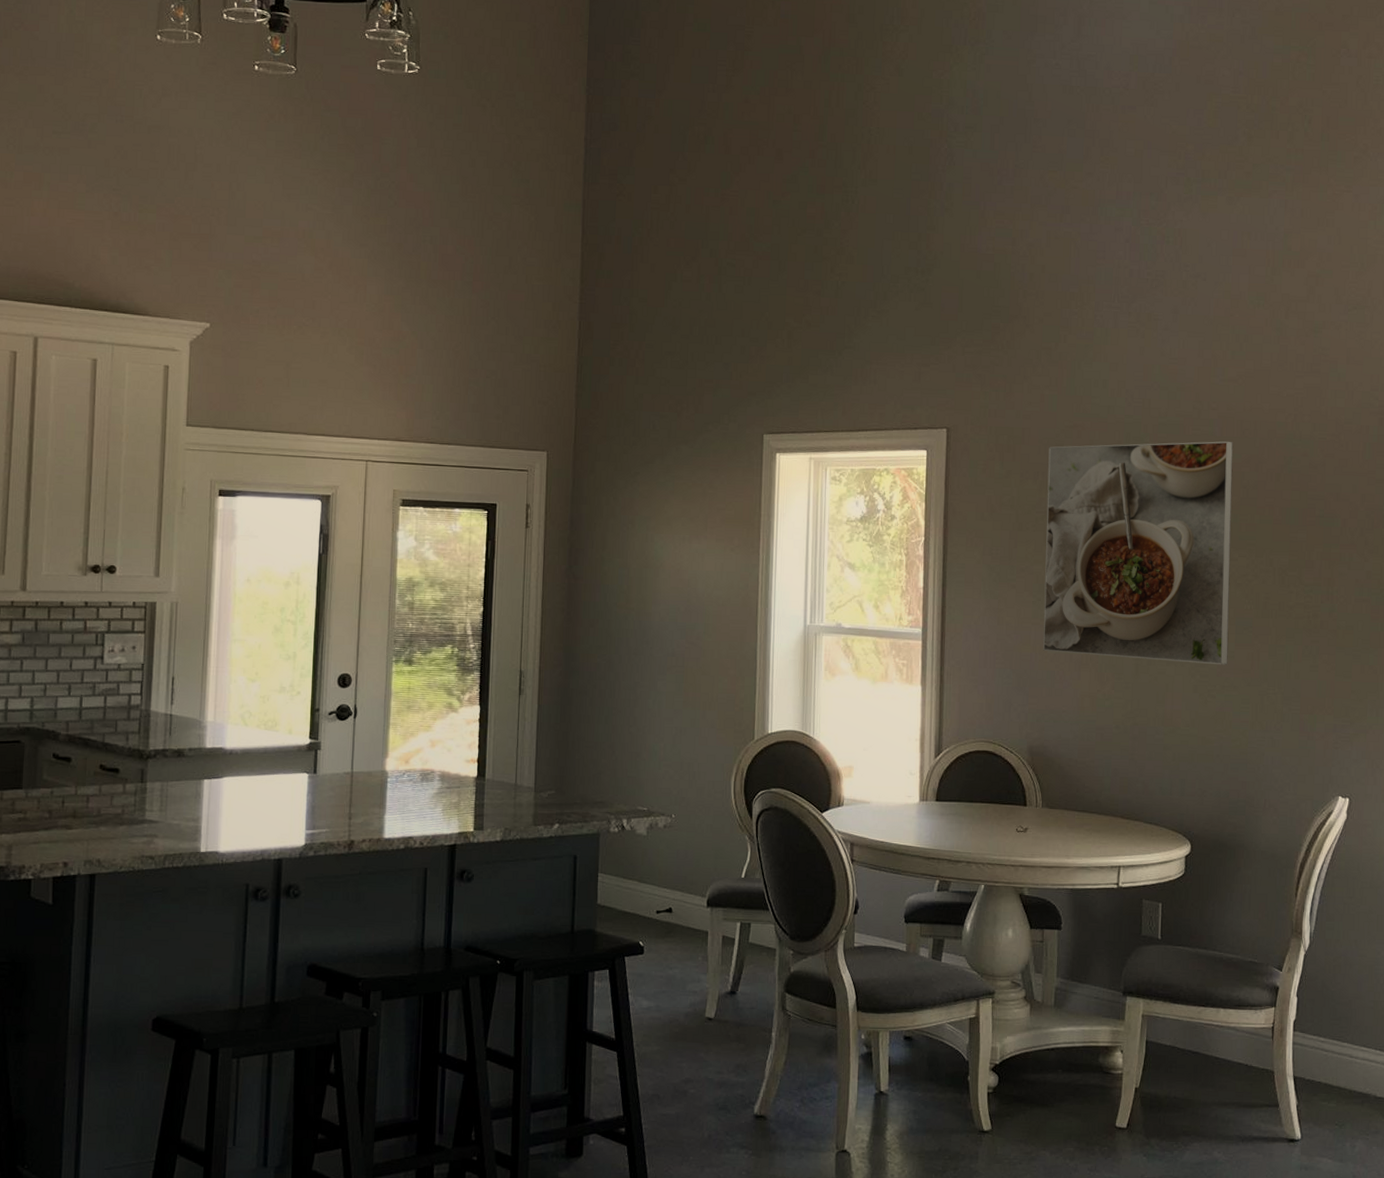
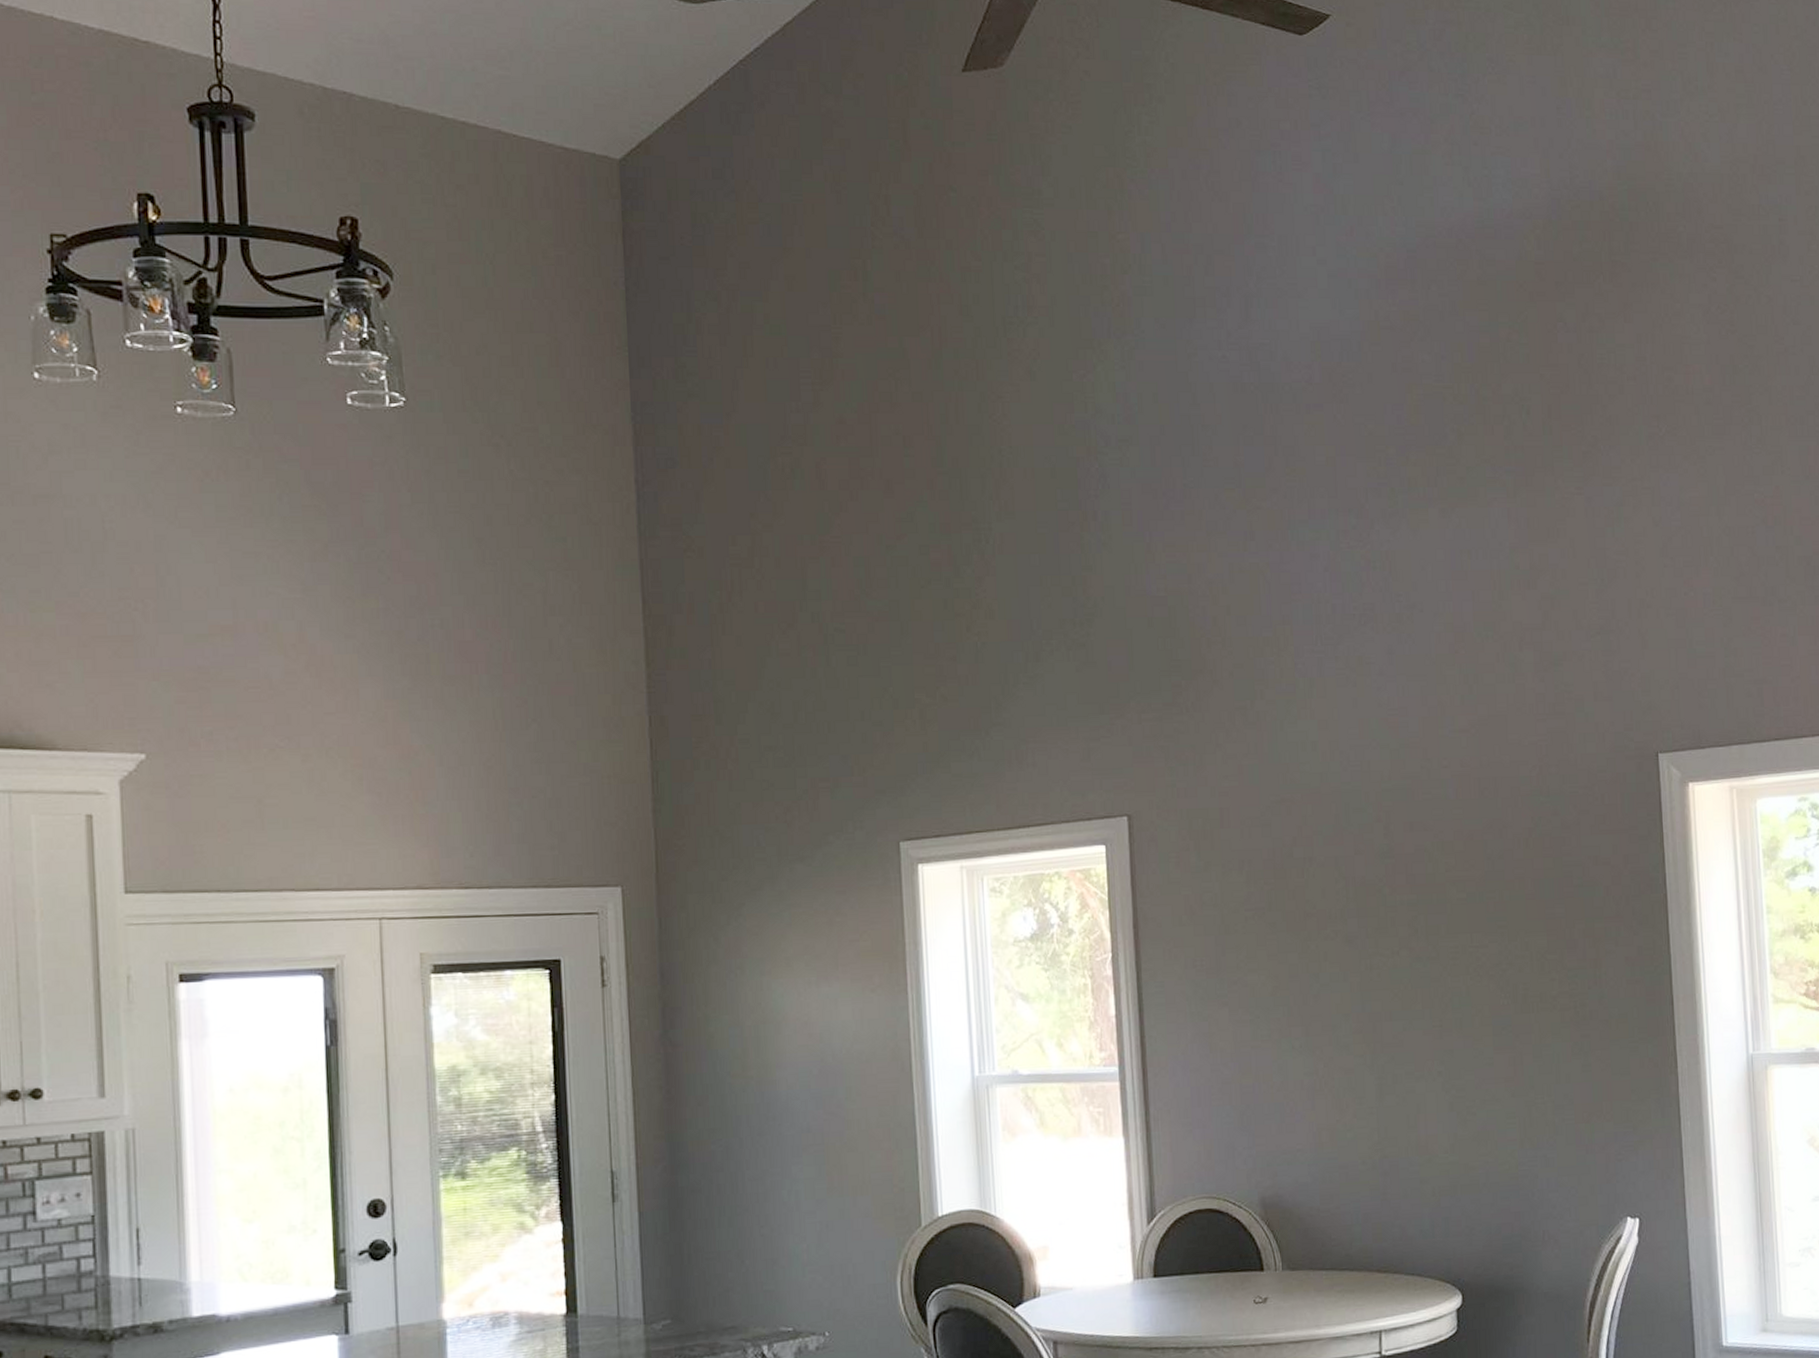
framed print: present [1042,441,1234,665] -> none [1253,804,1487,1080]

